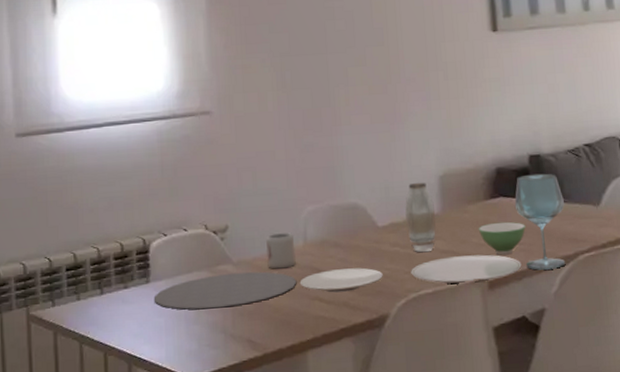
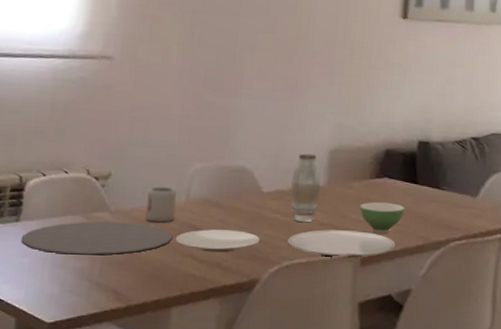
wine glass: present [514,173,566,270] -> none [397,159,445,253]

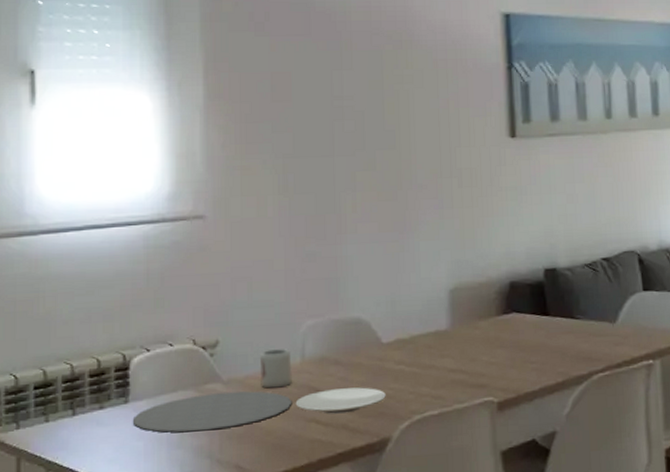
plate: present [287,230,396,258] -> none [416,374,533,406]
vase: present [290,153,321,222] -> none [412,296,444,371]
bowl: present [359,201,405,234] -> none [488,339,539,375]

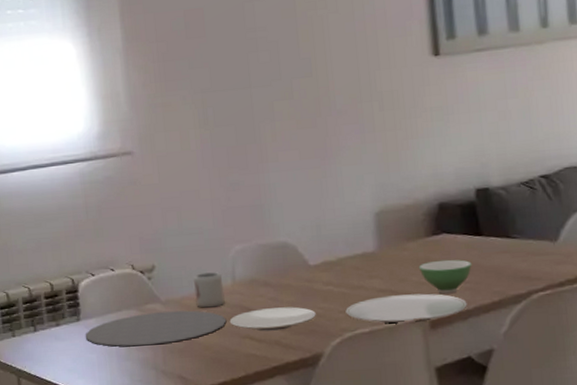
plate: none [416,374,533,406] -> present [345,293,467,324]
bowl: none [488,339,539,375] -> present [418,259,472,294]

